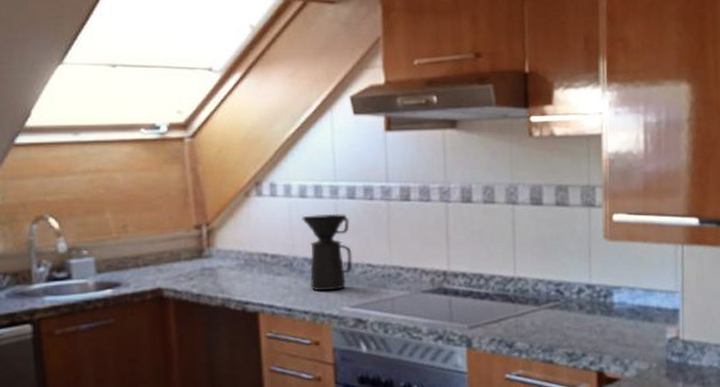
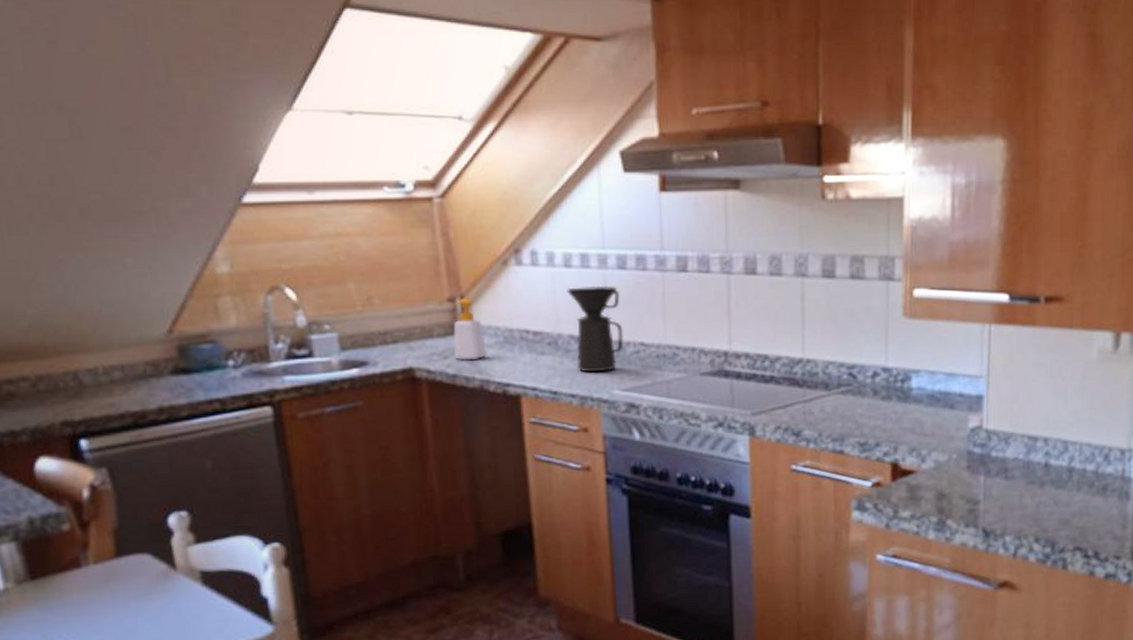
soap bottle: none [198,225,229,281] -> present [453,298,487,360]

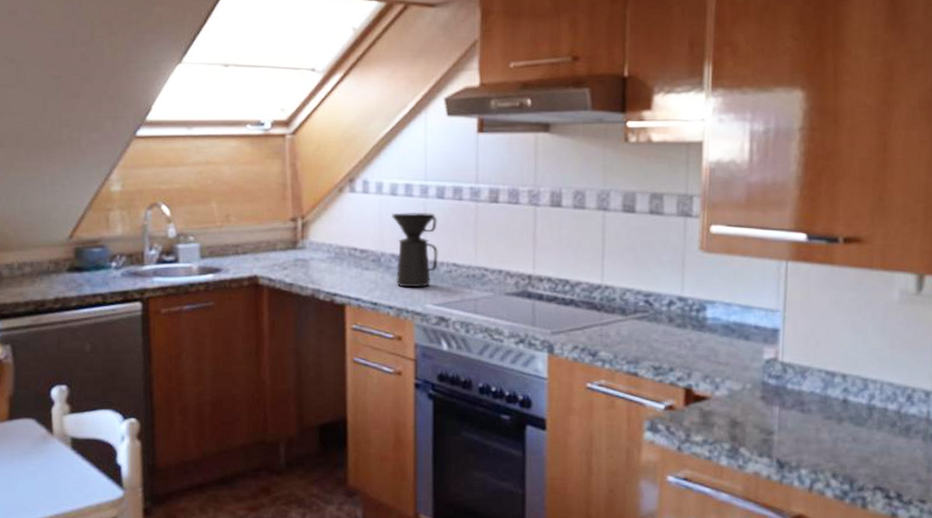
soap bottle: present [453,298,487,360] -> none [292,218,320,271]

